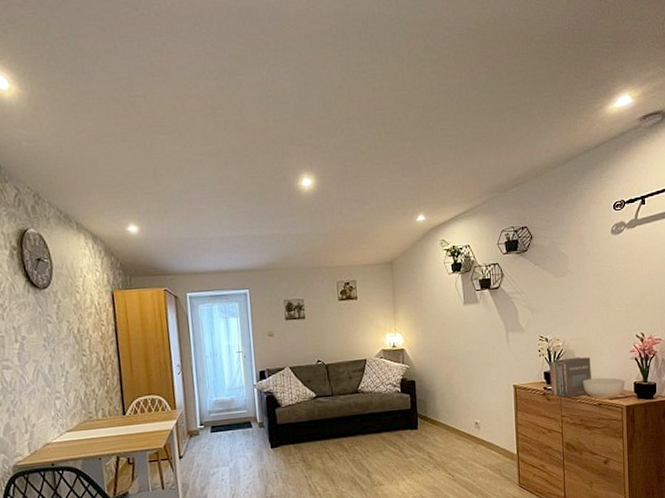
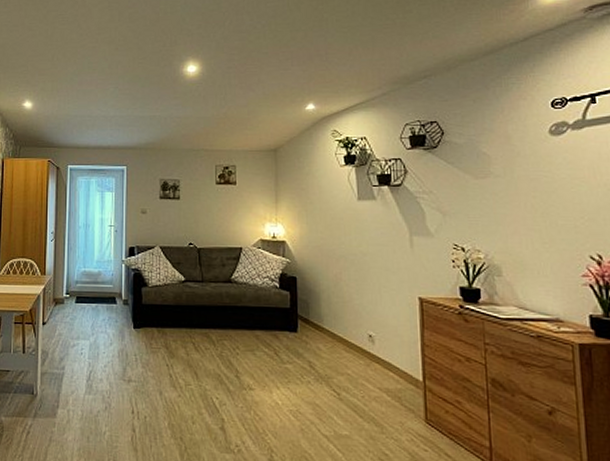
books: present [549,356,591,399] -> none [466,273,526,323]
bowl: present [582,377,625,400] -> none [513,303,576,333]

